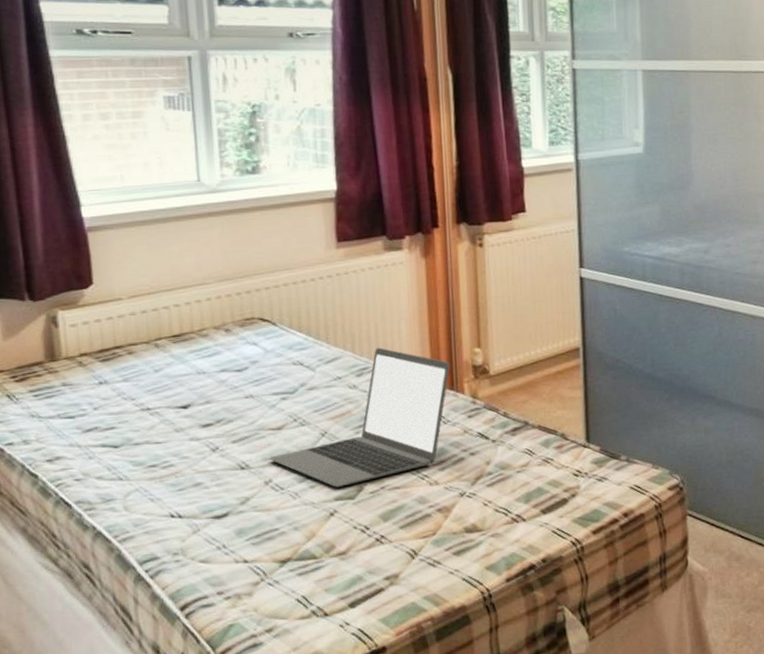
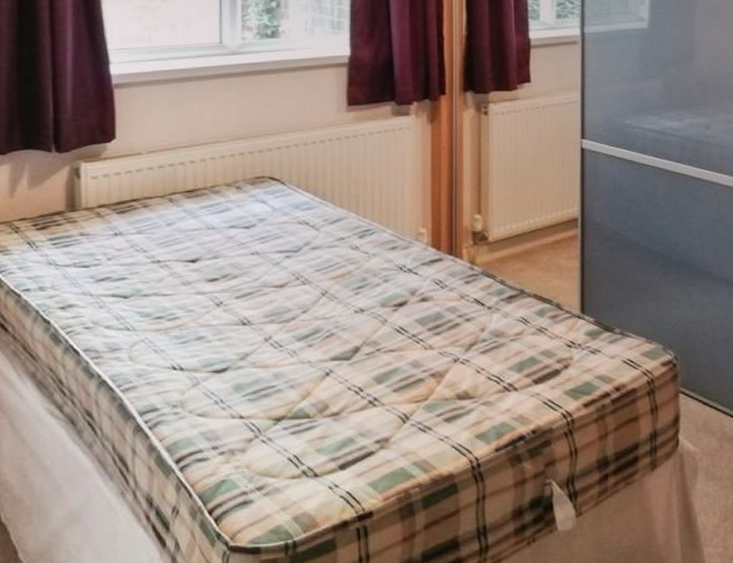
laptop: present [269,347,450,488] -> none [271,210,450,348]

